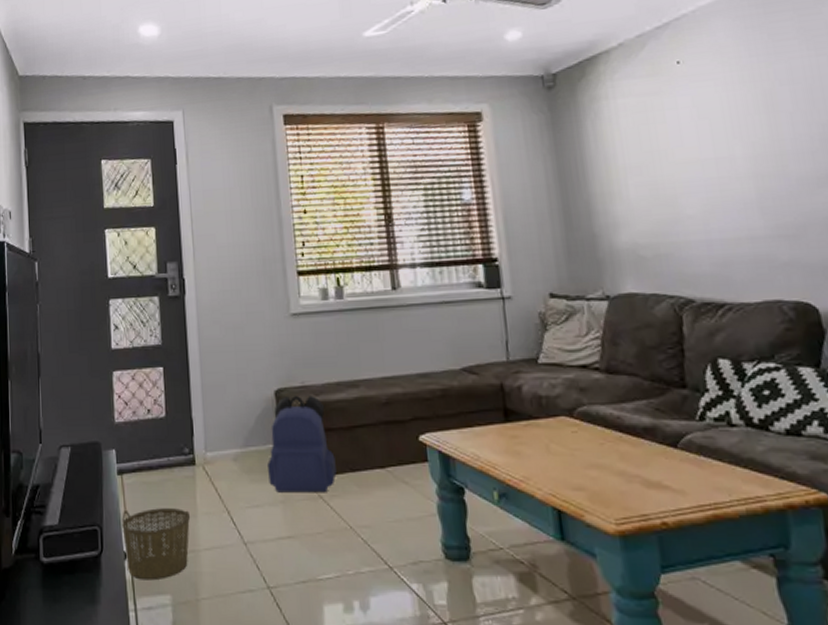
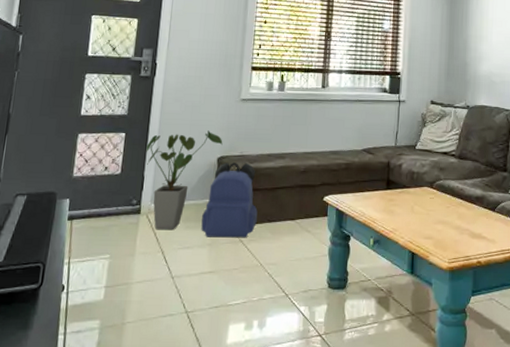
basket: present [122,508,191,581] -> none [63,248,129,309]
house plant: none [189,357,278,485] -> present [146,130,223,230]

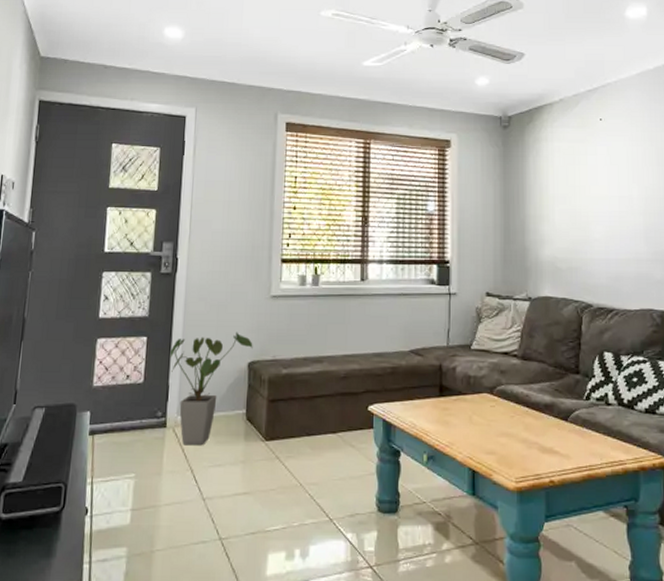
backpack: present [201,162,258,238] -> none [233,368,295,454]

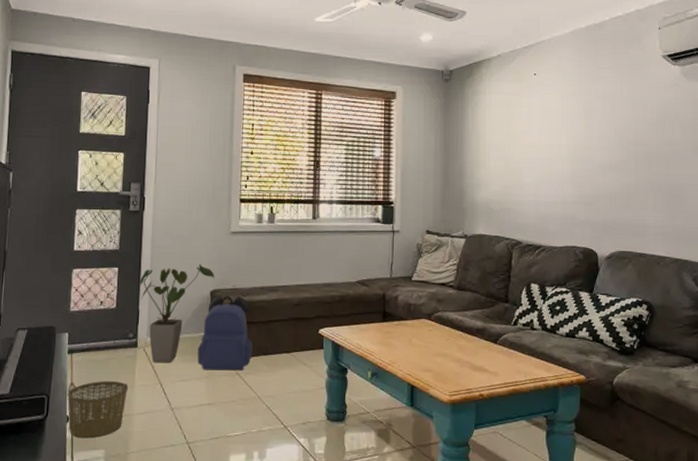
basket: none [87,467,156,534] -> present [67,381,129,439]
backpack: none [233,368,295,454] -> present [197,296,253,371]

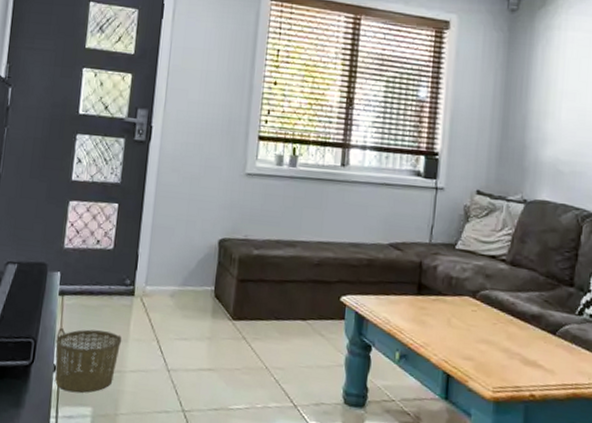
house plant: present [139,264,215,363] -> none [140,207,225,318]
backpack: present [197,296,253,371] -> none [199,246,264,335]

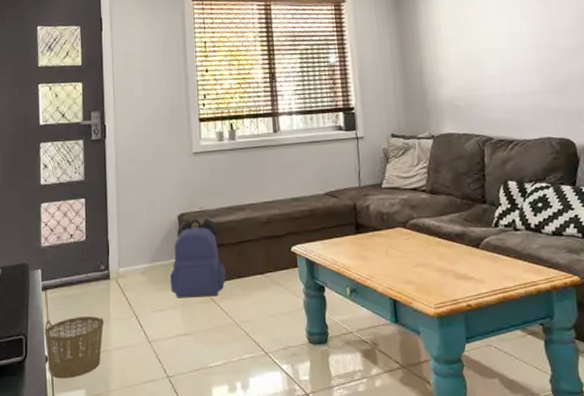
backpack: none [199,246,264,335] -> present [170,218,226,298]

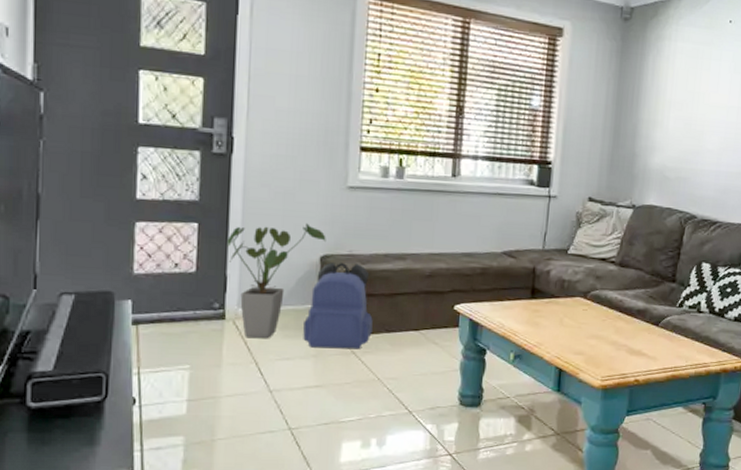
basket: present [44,316,105,379] -> none [133,358,214,424]
house plant: none [107,188,181,295] -> present [227,223,326,339]

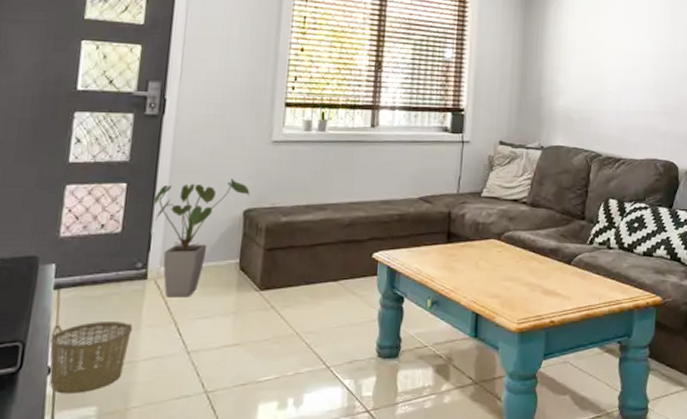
basket: none [133,358,214,424] -> present [49,322,133,394]
backpack: present [303,262,373,350] -> none [223,216,293,304]

